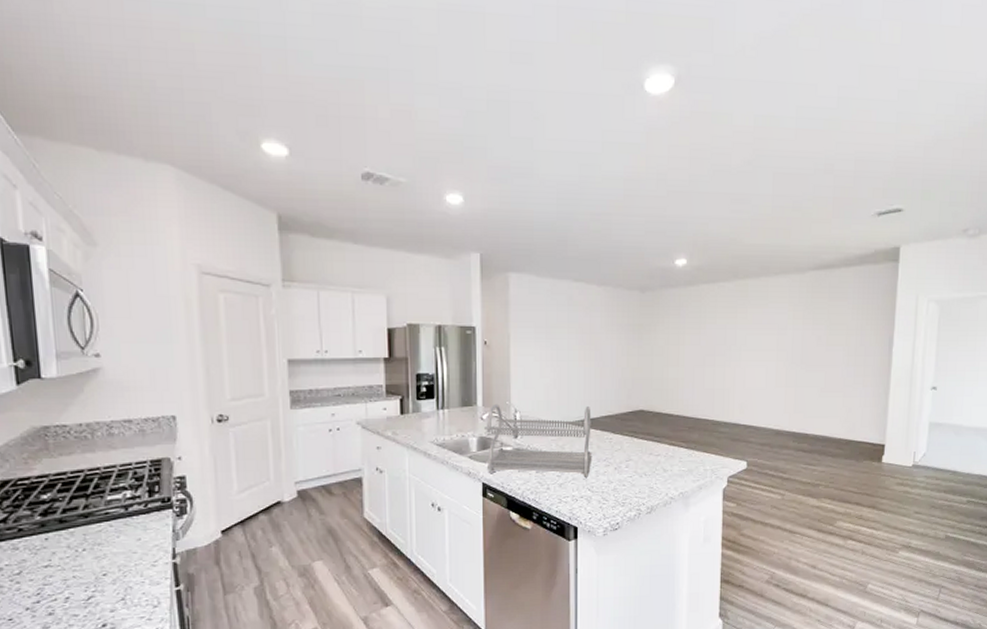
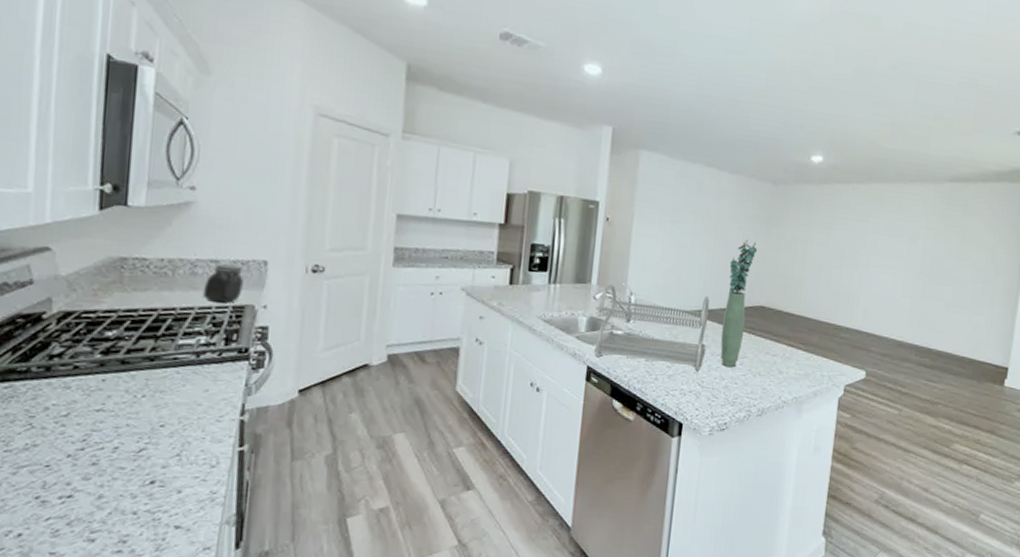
jar: none [121,423,157,459] -> present [202,264,244,303]
vase: none [605,348,632,471] -> present [720,240,758,368]

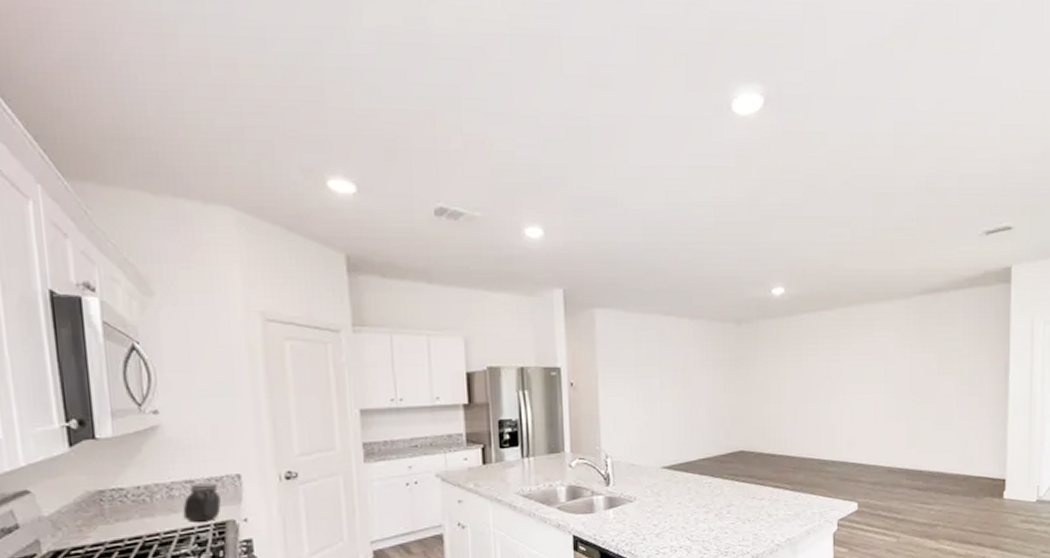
dish rack: present [592,283,710,371] -> none [573,448,691,526]
vase: present [720,240,758,368] -> none [703,385,730,518]

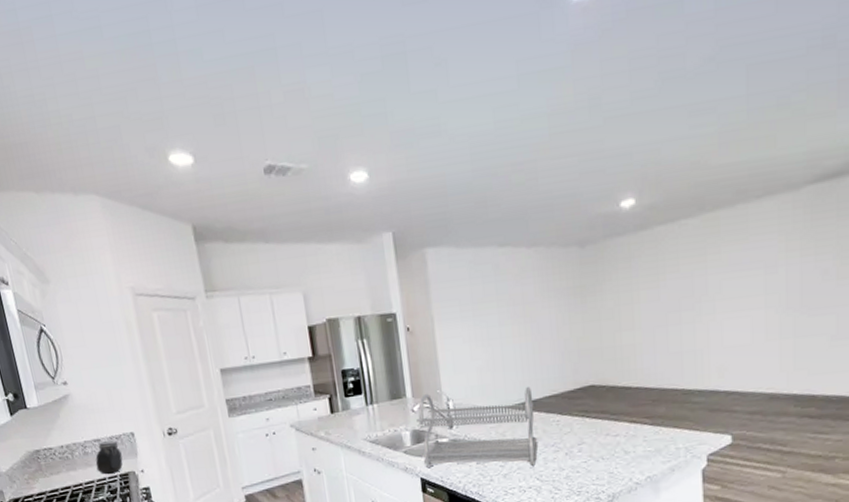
dish rack: none [573,448,691,526] -> present [417,386,539,469]

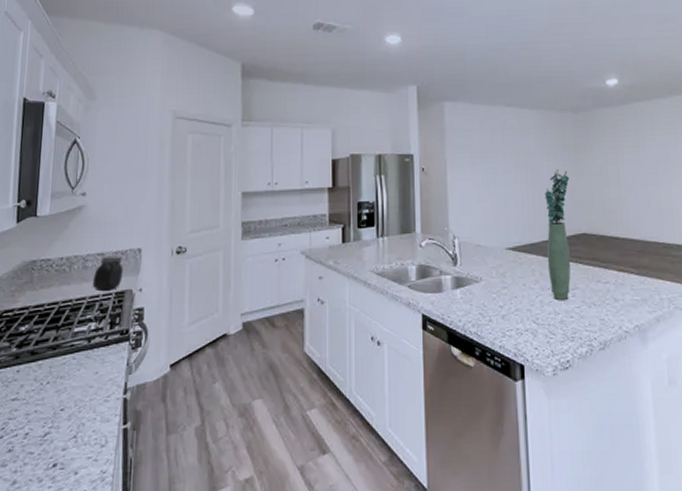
dish rack: present [417,386,539,469] -> none [423,230,536,308]
vase: none [546,316,577,457] -> present [544,170,571,301]

